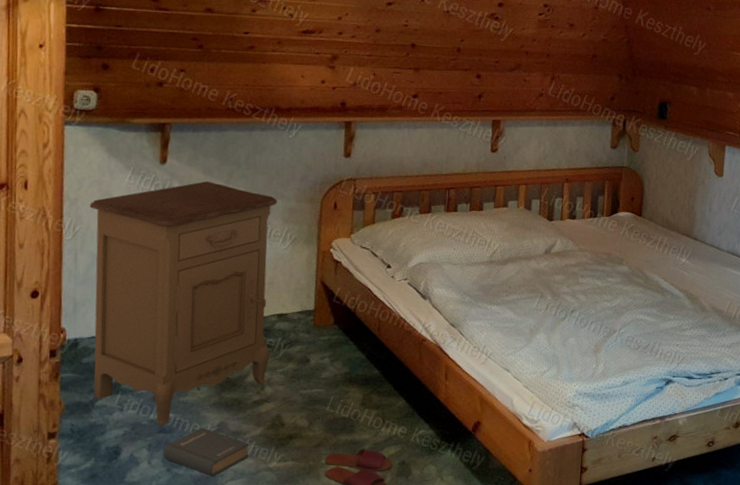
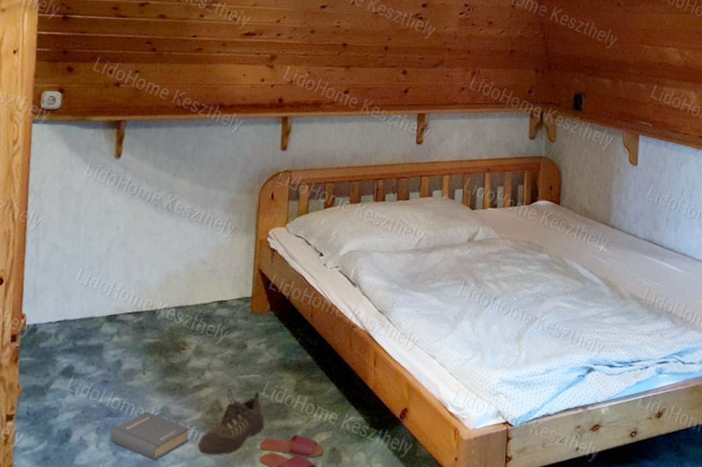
nightstand: present [89,181,278,425] -> none [49,174,220,409]
shoe: none [258,404,330,470] -> present [197,389,265,455]

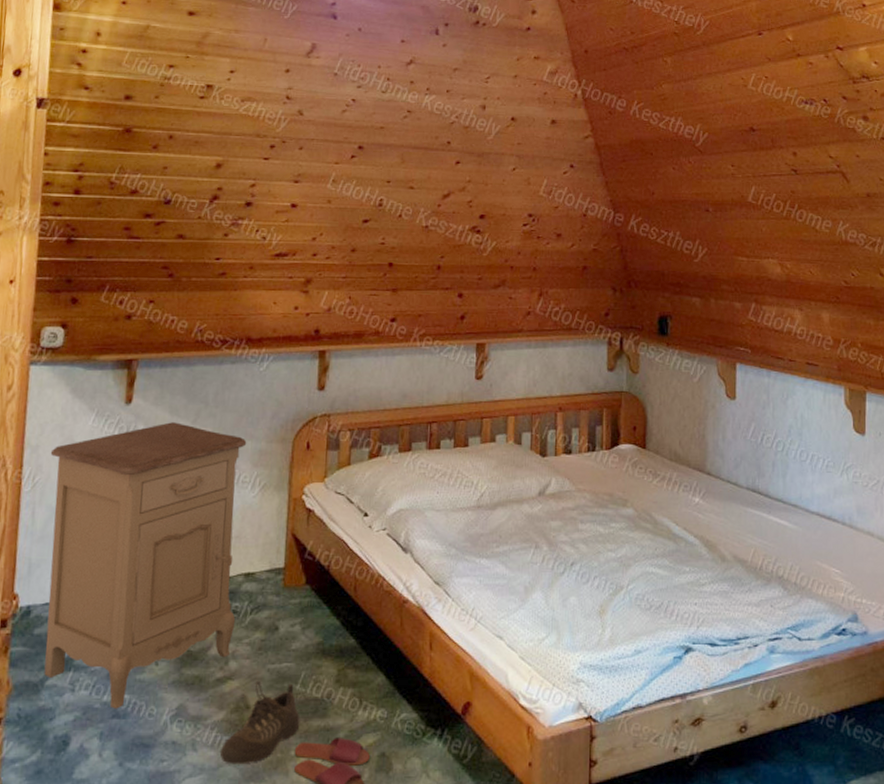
nightstand: none [49,174,220,409] -> present [44,422,247,709]
hardback book: present [110,411,189,461] -> none [115,711,210,773]

